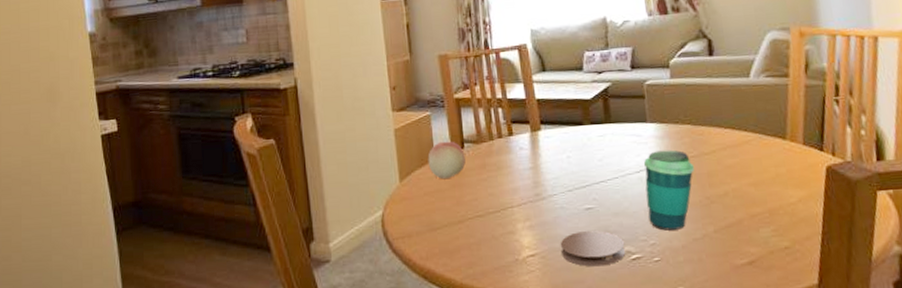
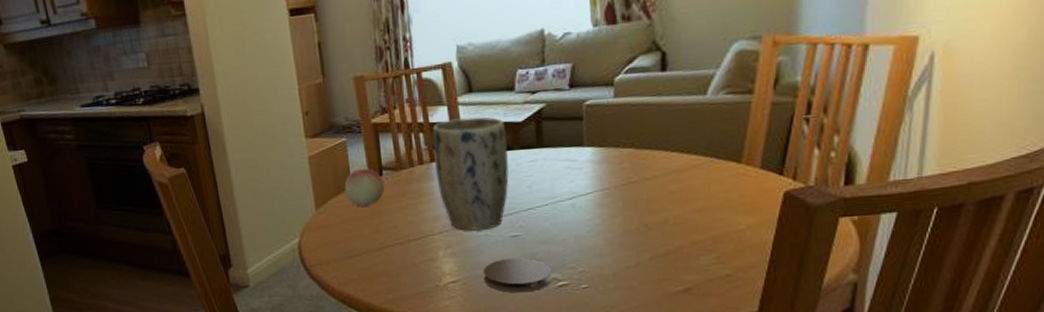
plant pot: none [510,94,581,203] -> present [432,116,509,231]
cup: present [643,149,694,231] -> none [576,175,633,258]

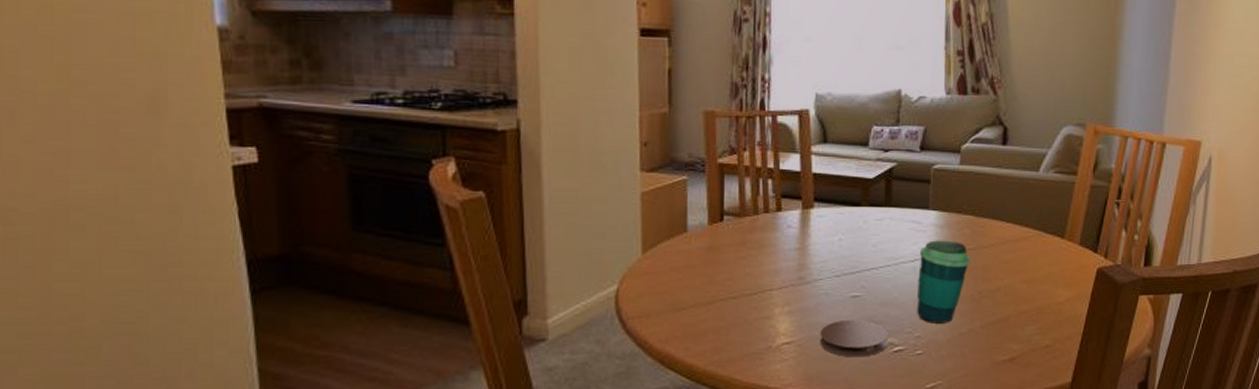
fruit: present [344,168,384,208] -> none [678,211,723,255]
plant pot: present [432,116,509,231] -> none [780,168,857,288]
cup: none [576,175,633,258] -> present [917,240,970,324]

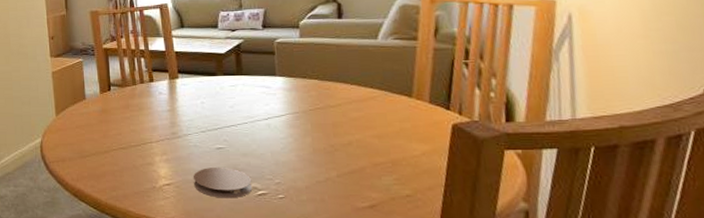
cup: present [917,240,970,324] -> none [271,101,320,172]

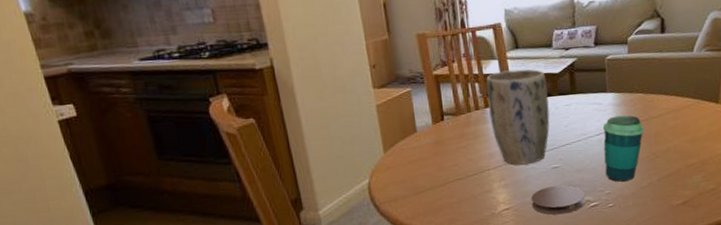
plant pot: none [152,47,214,141] -> present [486,69,550,165]
cup: none [271,101,320,172] -> present [602,115,644,182]

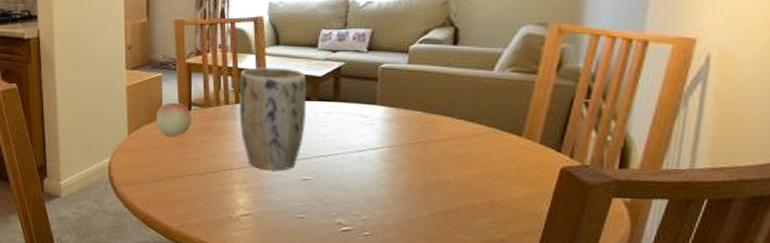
fruit: none [410,114,446,149] -> present [156,102,191,137]
coaster: present [531,185,586,215] -> none [274,199,337,233]
cup: present [602,115,644,182] -> none [365,133,418,210]

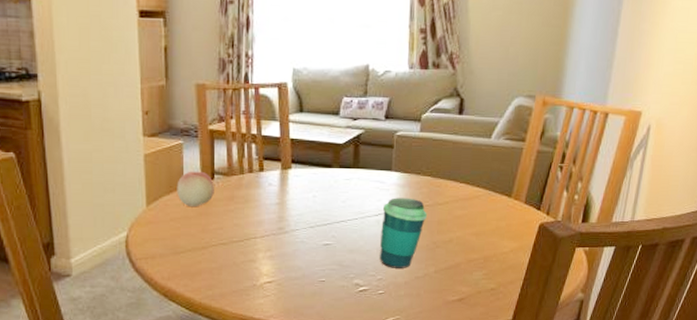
plant pot: present [238,67,307,171] -> none [262,134,329,237]
cup: none [365,133,418,210] -> present [380,197,427,268]

